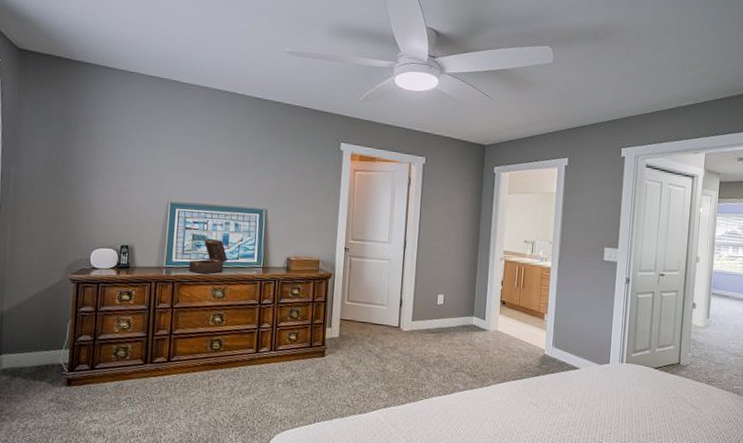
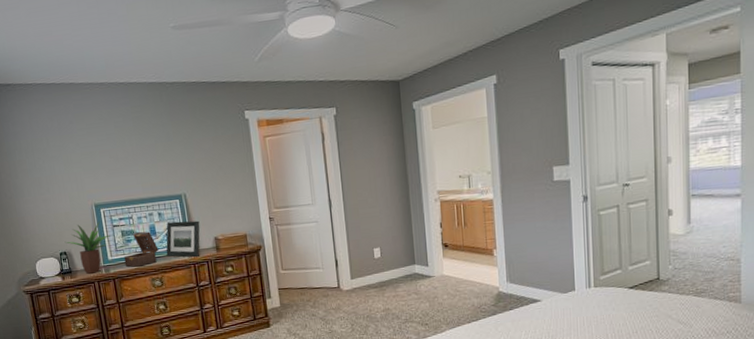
potted plant: none [130,220,180,273] -> present [66,221,110,274]
picture frame: none [234,234,275,275] -> present [166,220,200,258]

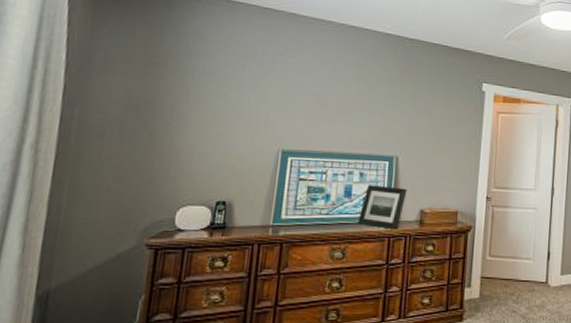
potted plant: present [66,221,110,274] -> none [229,171,292,233]
jewelry box: present [124,231,159,268] -> none [301,190,350,233]

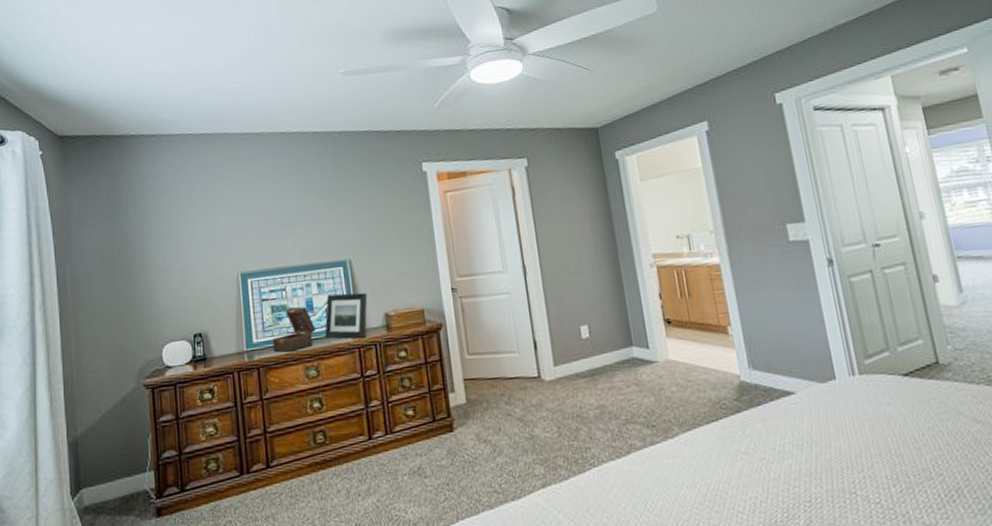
jewelry box: none [301,190,350,233] -> present [272,306,316,353]

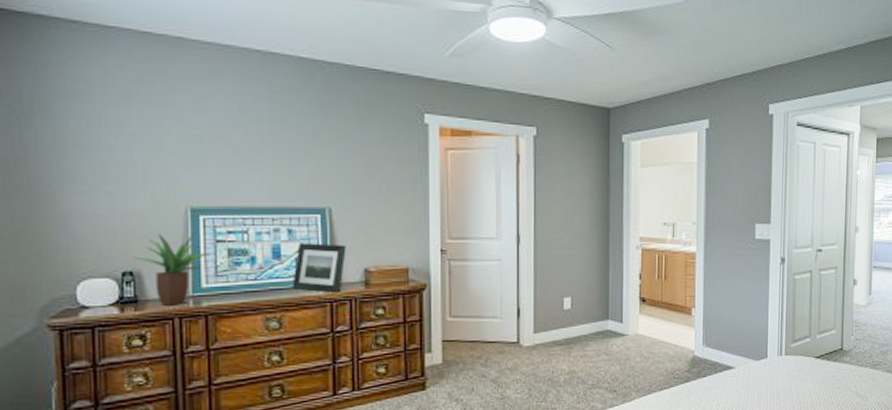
potted plant: none [202,294,257,362] -> present [135,232,210,306]
jewelry box: present [272,306,316,353] -> none [227,252,282,302]

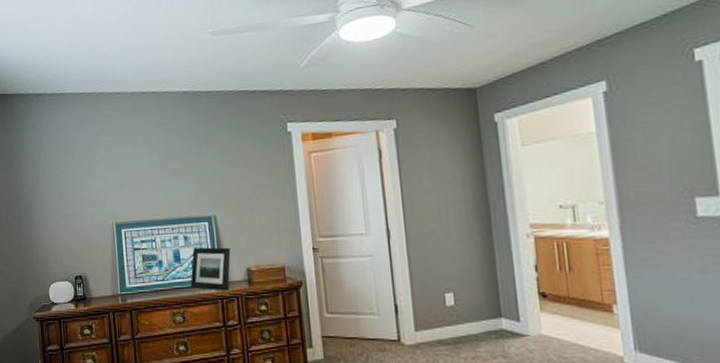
potted plant: present [135,232,210,306] -> none [82,243,130,302]

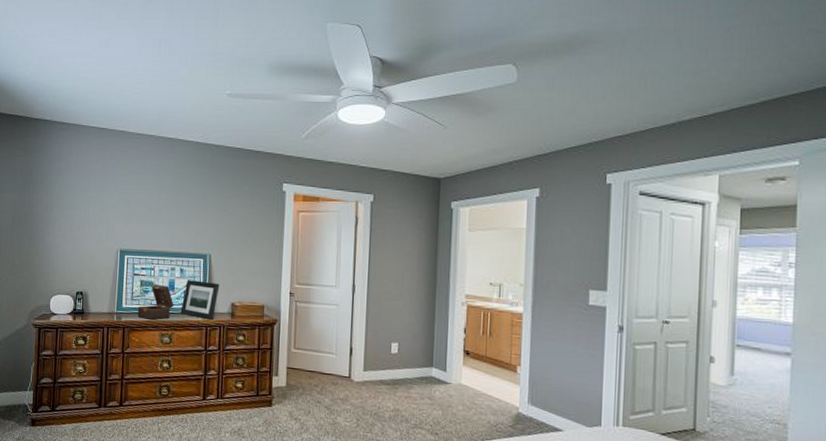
jewelry box: none [143,257,182,299] -> present [137,284,174,321]

